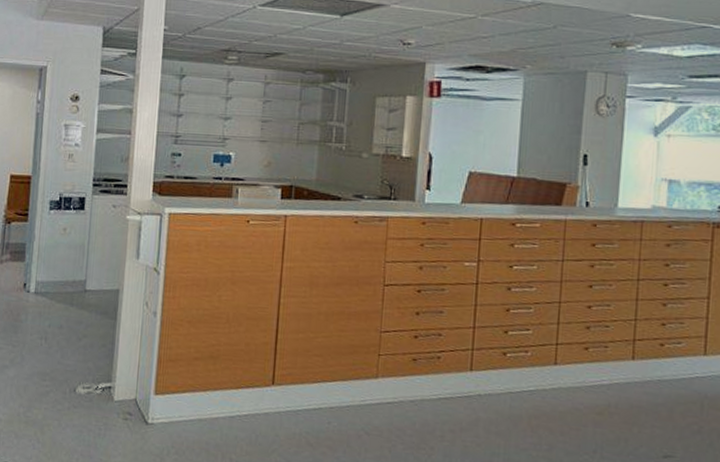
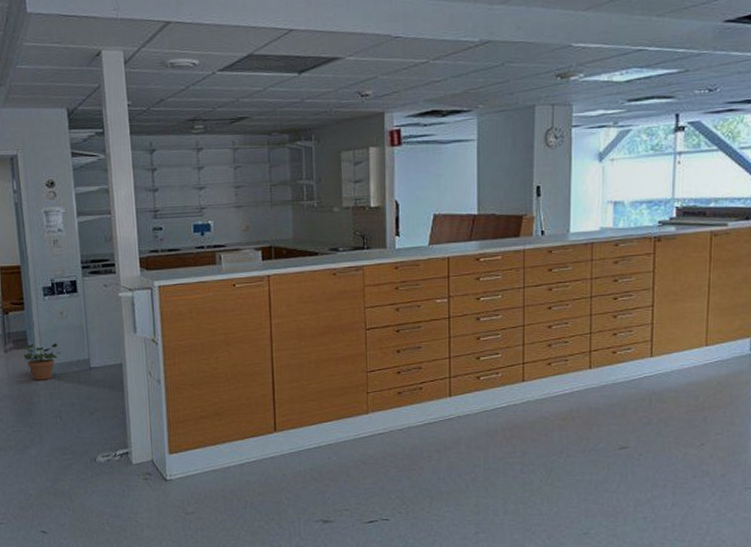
potted plant: none [18,257,57,298] -> present [23,342,61,380]

